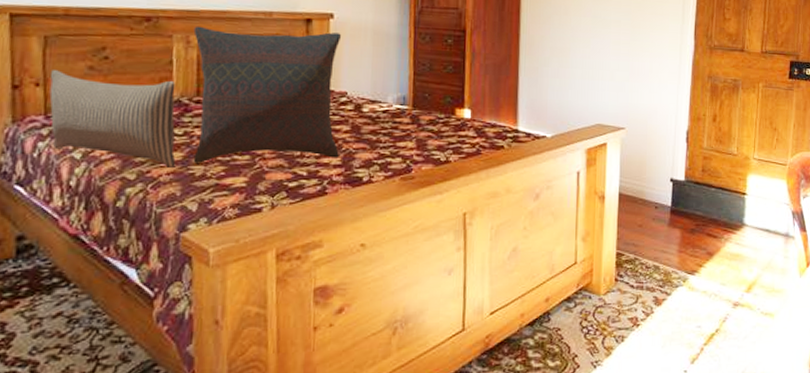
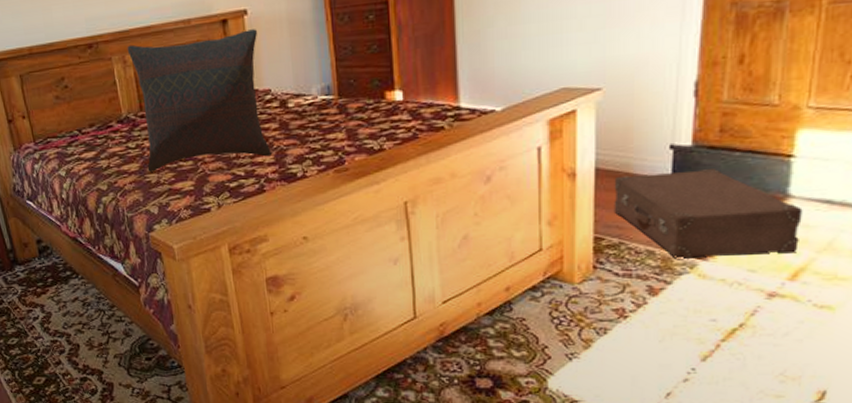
pillow: present [49,70,176,168] -> none [31,99,135,177]
suitcase: none [631,200,753,273] -> present [614,169,803,259]

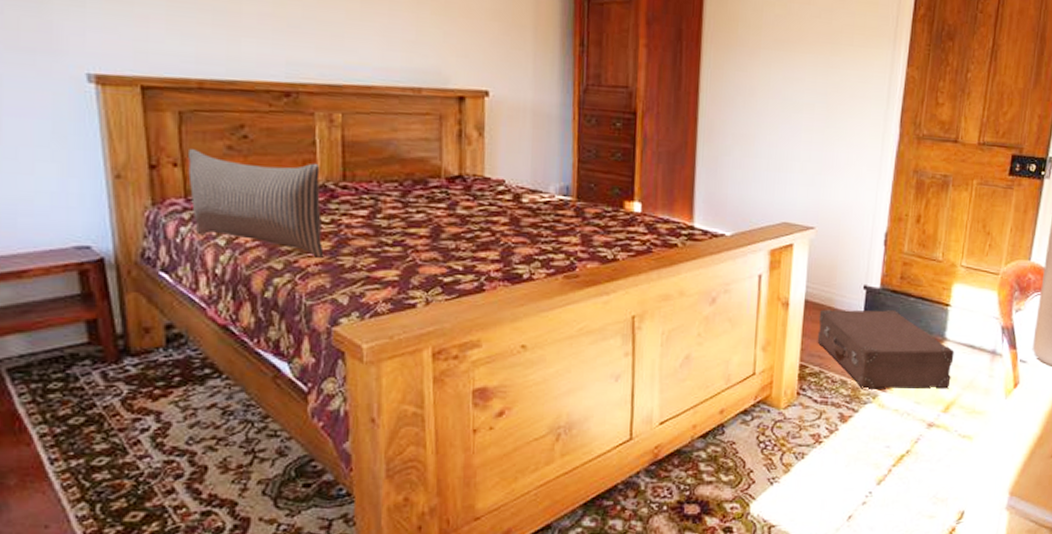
pillow: none [31,99,135,177] -> present [188,149,324,258]
pillow: present [127,29,272,172] -> none [336,102,497,254]

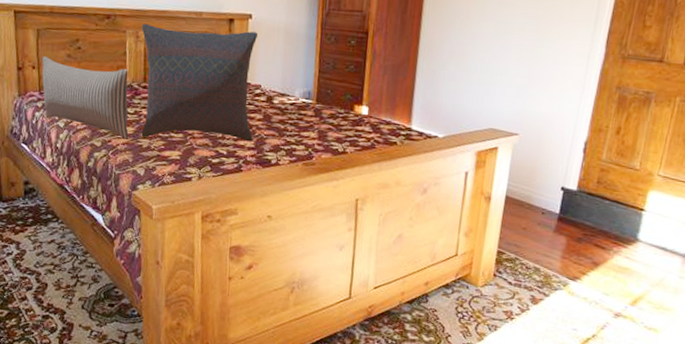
pillow: none [336,102,497,254] -> present [141,23,258,142]
suitcase: present [817,309,954,389] -> none [514,205,646,284]

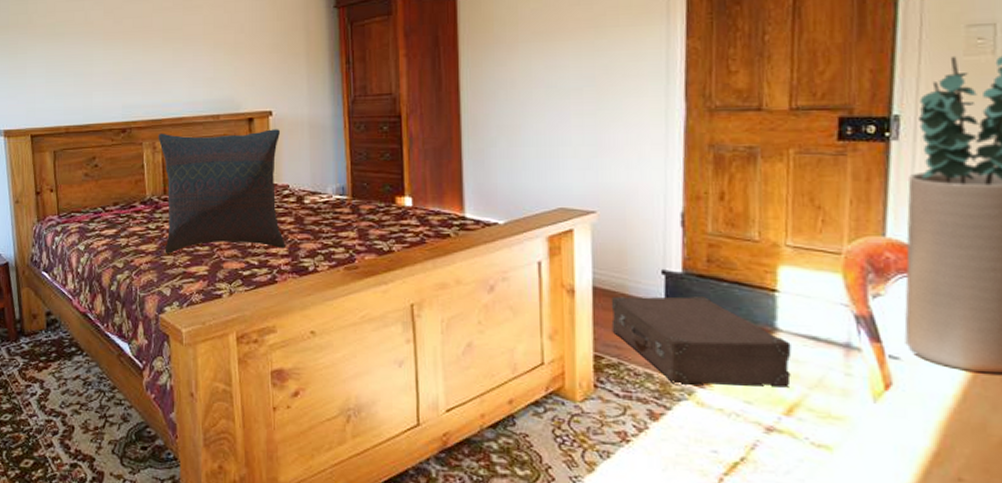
pillow: present [42,56,129,139] -> none [60,178,152,257]
suitcase: none [514,205,646,284] -> present [611,296,792,386]

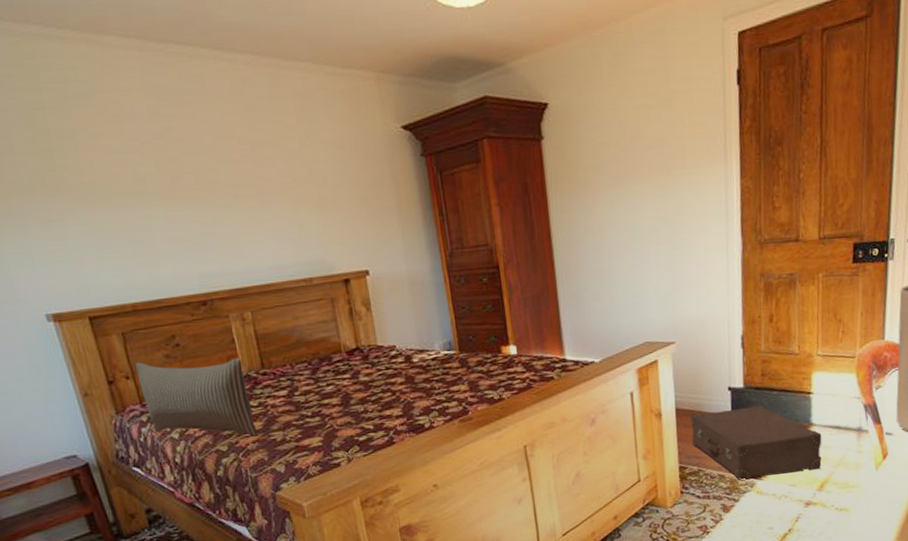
pillow: none [60,178,152,257] -> present [136,357,258,437]
pillow: present [158,129,285,254] -> none [245,289,399,430]

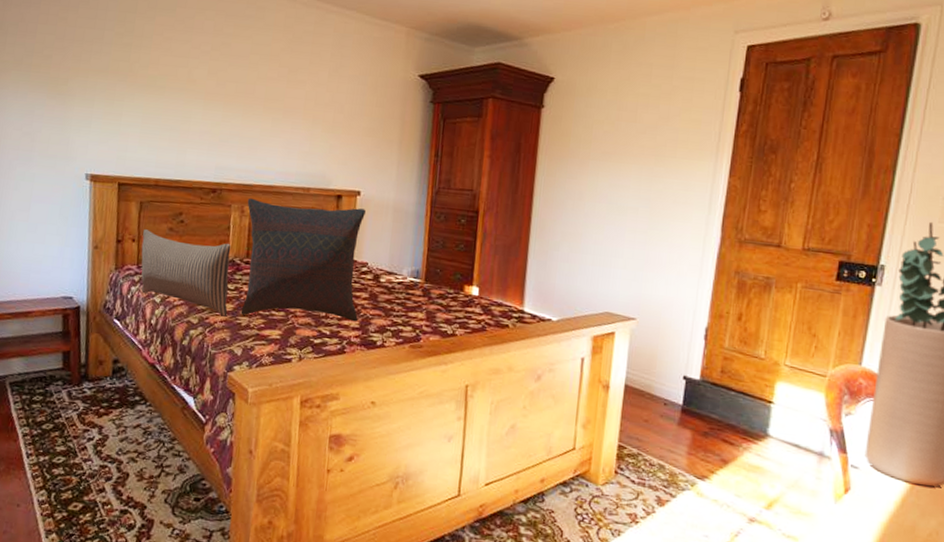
pillow: none [245,289,399,430] -> present [240,198,366,322]
suitcase: present [690,405,822,480] -> none [636,394,778,485]

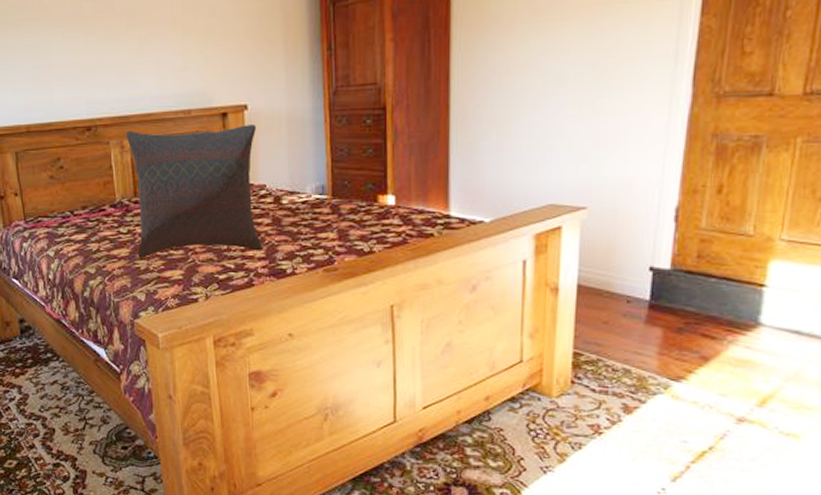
pillow: present [141,229,231,317] -> none [24,181,124,262]

